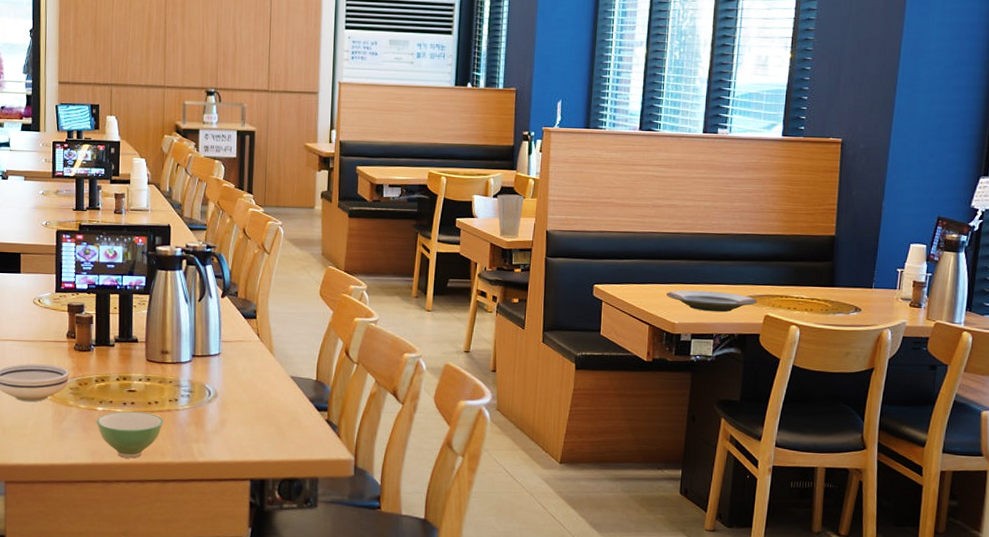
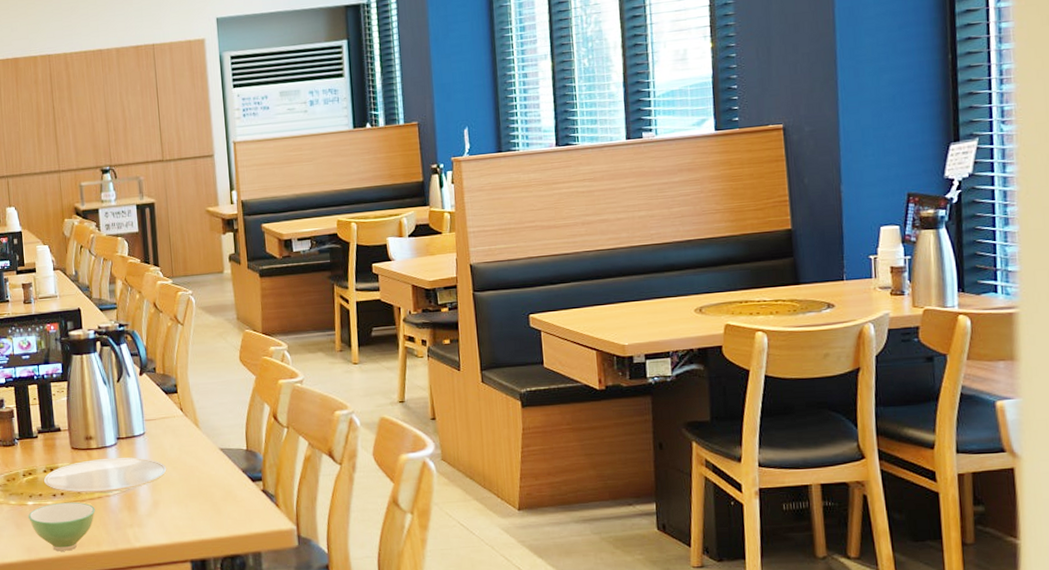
plate: none [115,373,237,407] -> present [43,457,167,494]
cup: present [496,194,524,238] -> none [412,230,442,278]
plate: present [666,290,758,312] -> none [610,305,714,328]

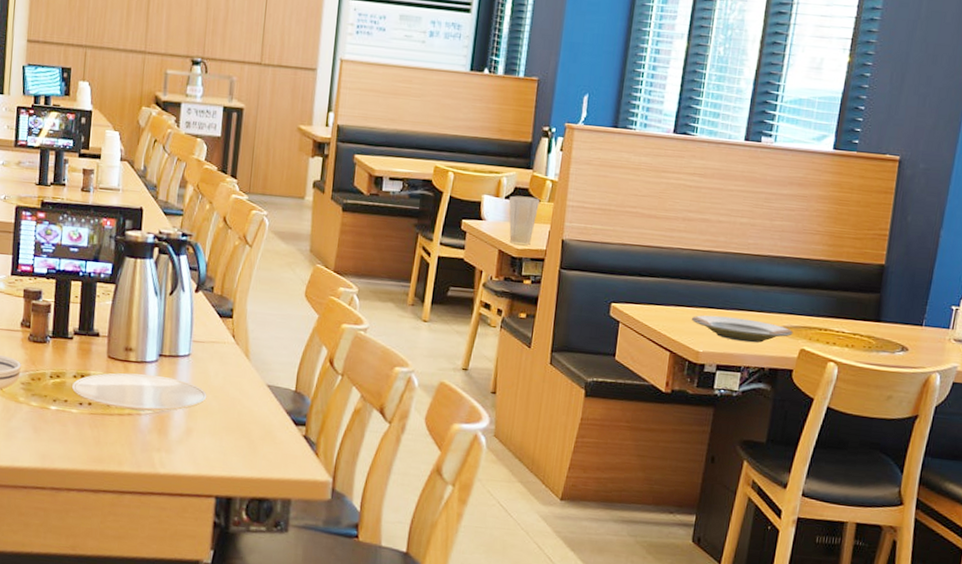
bowl: present [27,502,96,552] -> none [48,412,124,465]
cup: none [412,230,442,278] -> present [508,195,540,246]
plate: none [610,305,714,328] -> present [691,315,793,343]

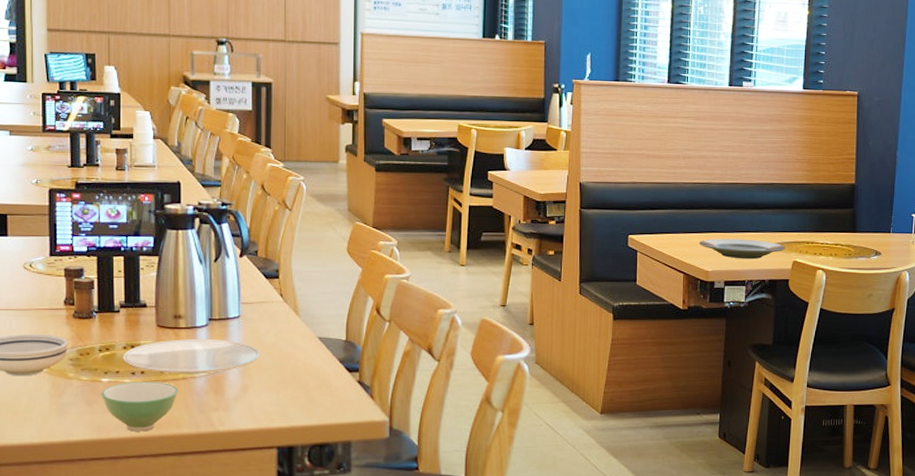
bowl: none [48,412,124,465] -> present [100,381,179,432]
cup: present [508,195,540,246] -> none [528,146,556,190]

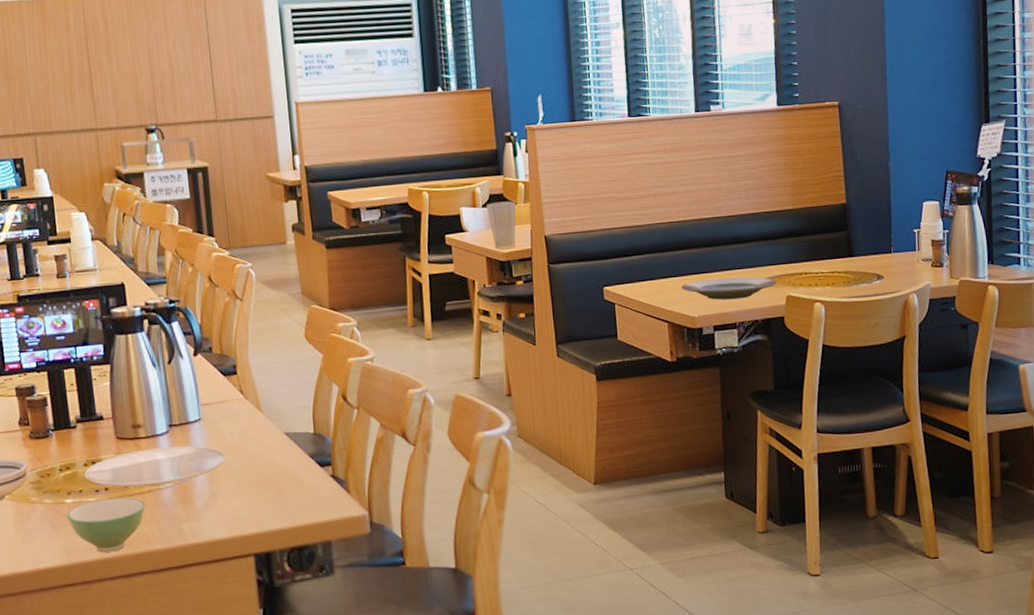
cup: none [528,146,556,190] -> present [486,201,516,250]

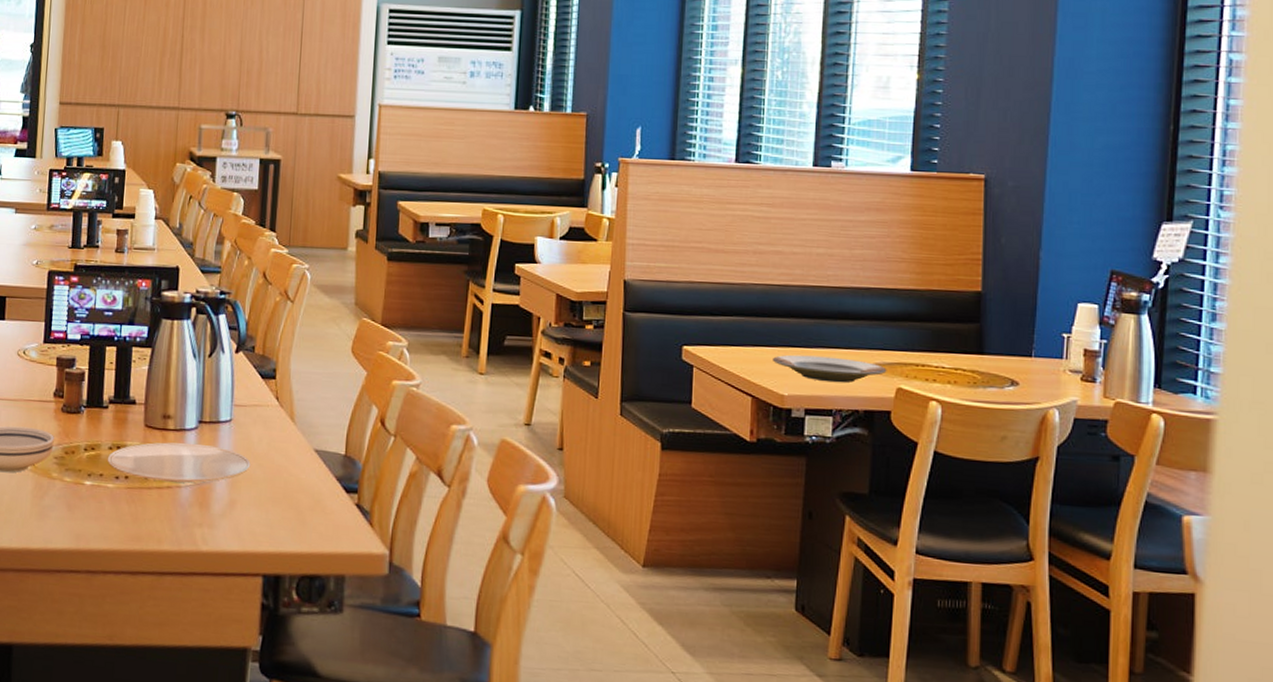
bowl: present [66,497,146,553] -> none [82,486,163,545]
cup: present [486,201,516,250] -> none [563,236,597,288]

